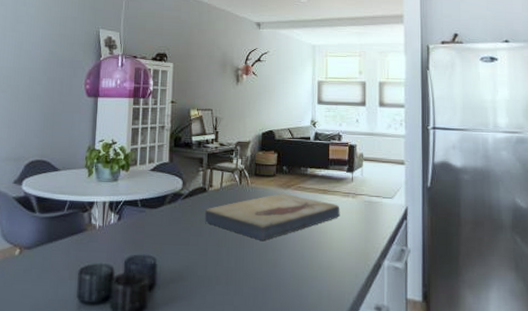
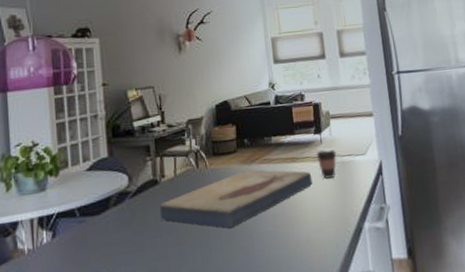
coffee cup: none [346,186,365,214] -> present [316,147,337,179]

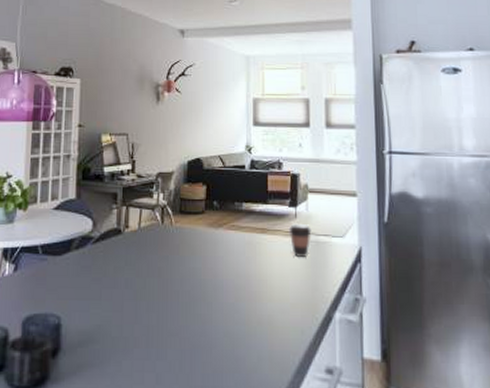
fish fossil: present [159,169,313,228] -> none [119,234,282,292]

